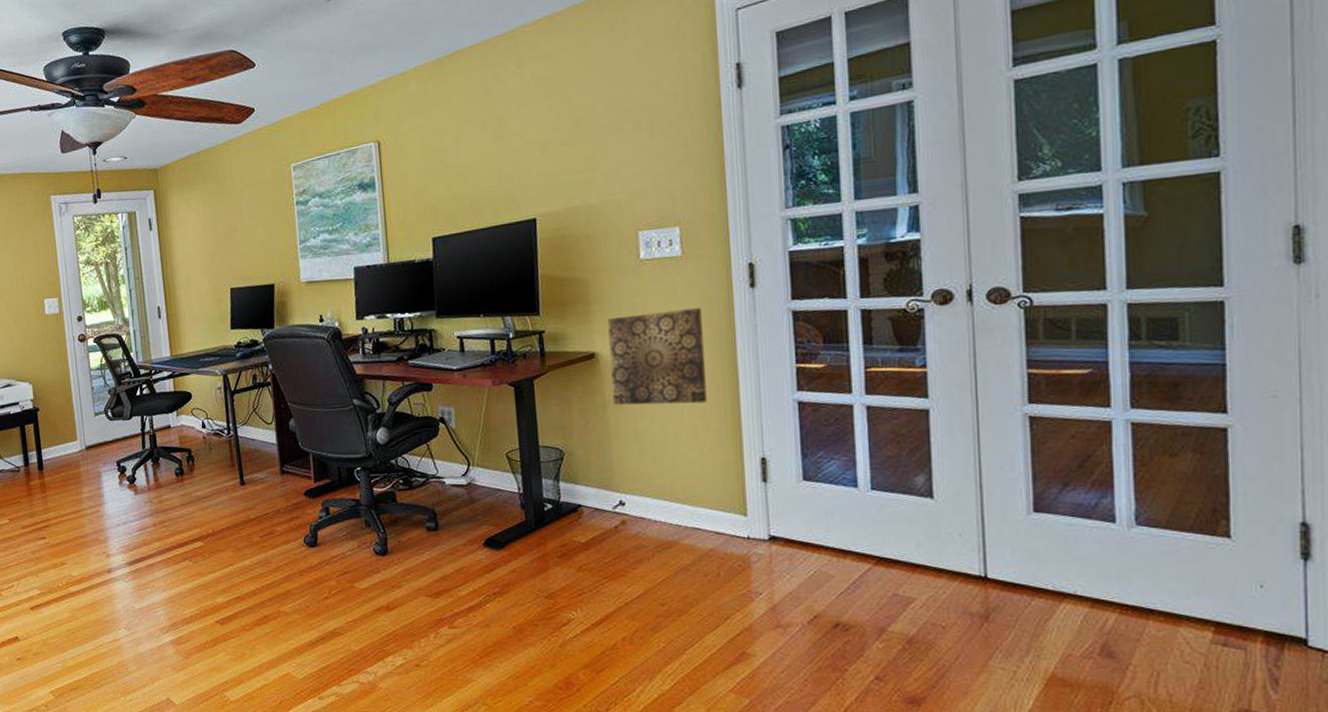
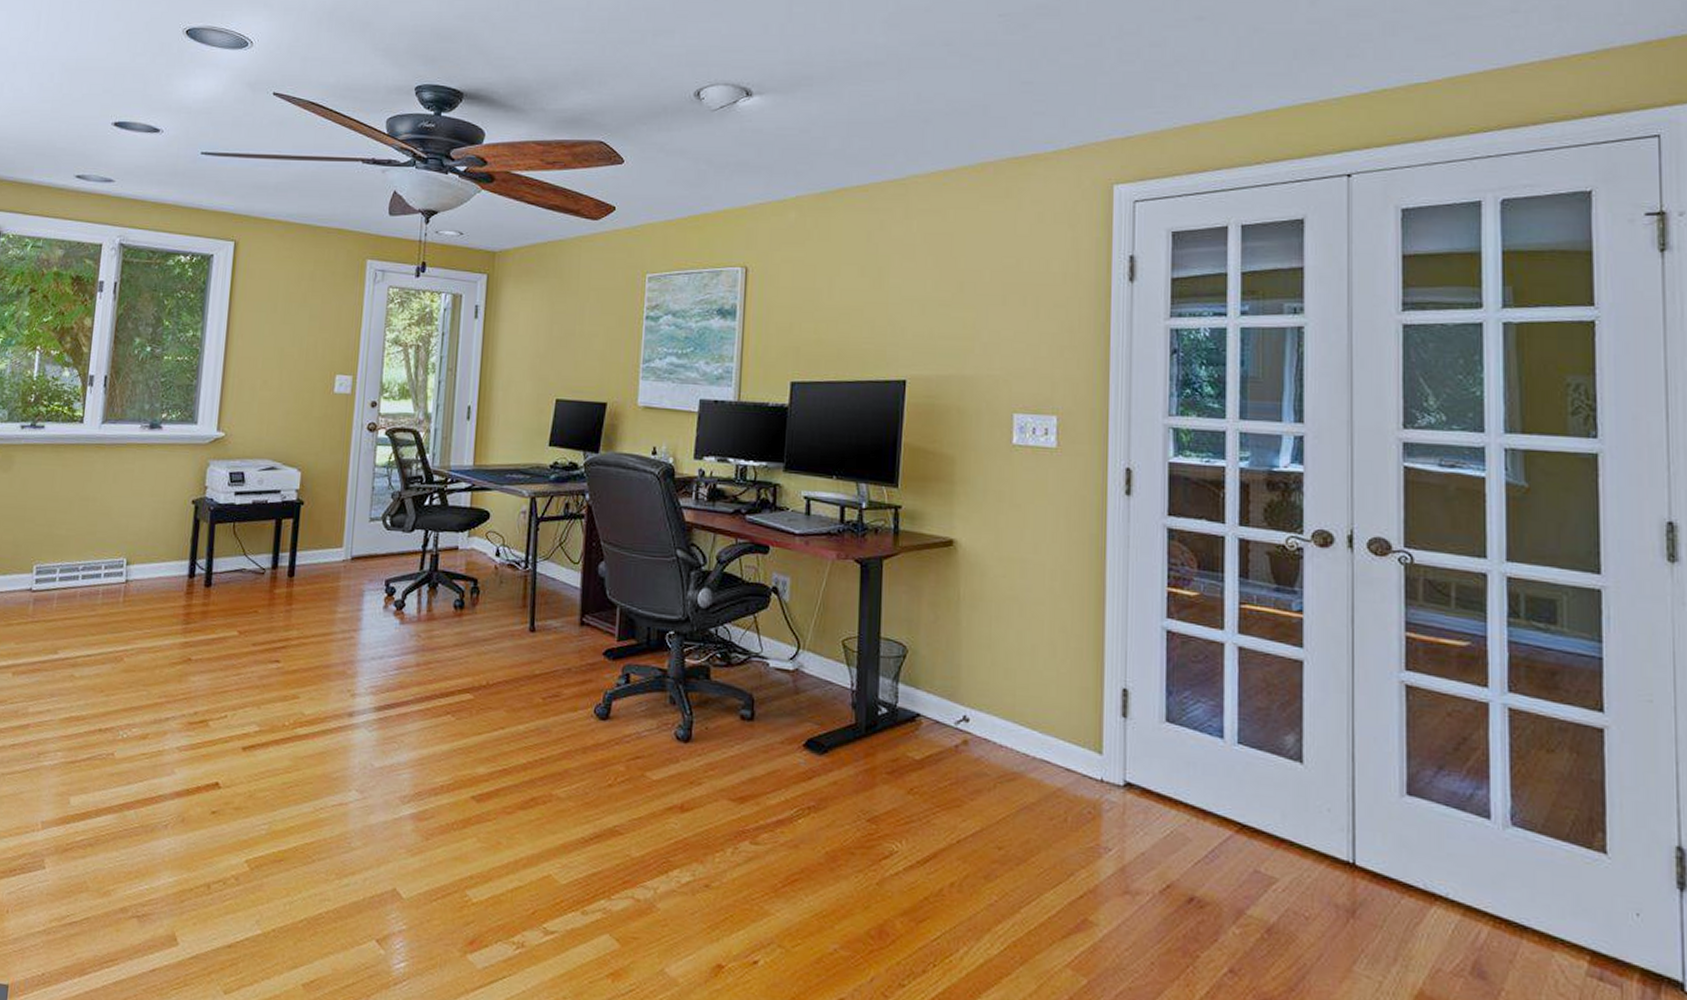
wall art: present [608,308,707,406] -> none [968,504,1072,616]

